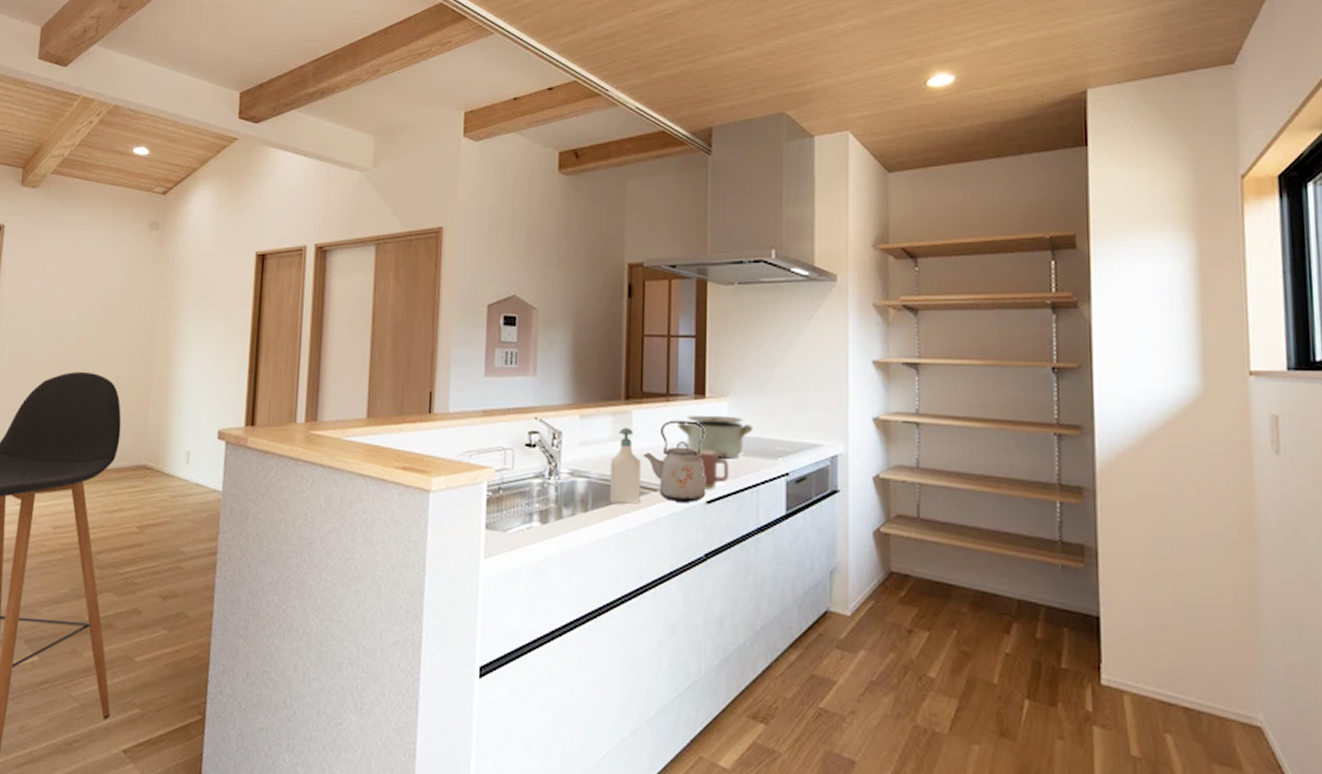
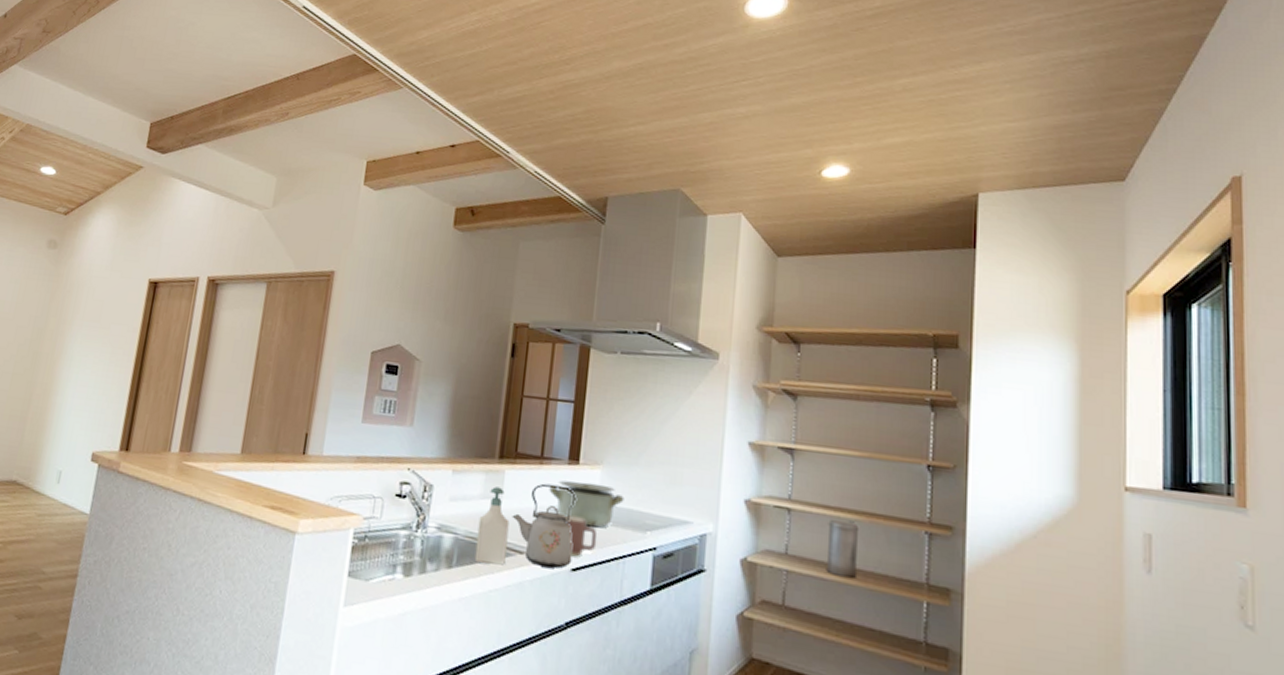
canister: none [957,429,989,486] -> present [826,518,860,580]

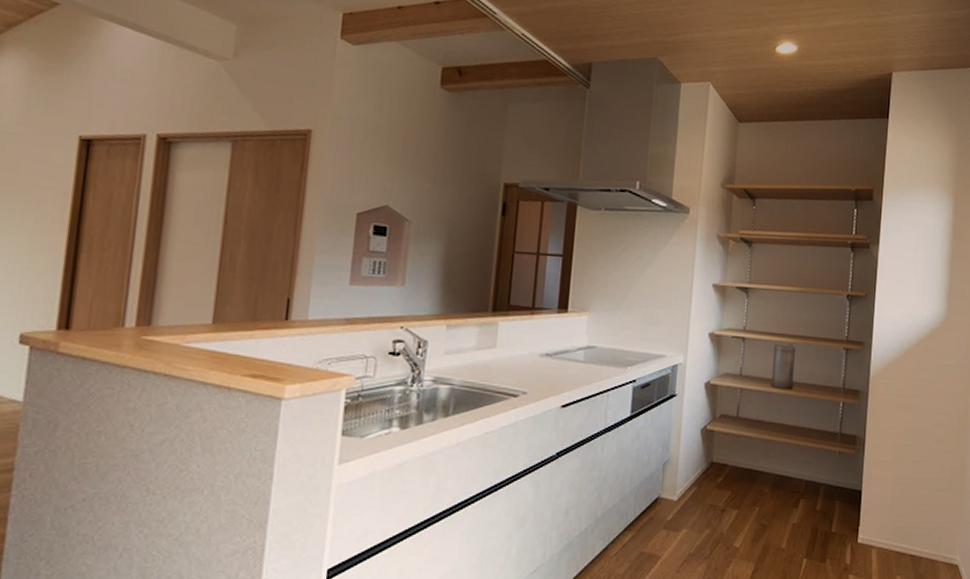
soap bottle: present [474,486,510,566] -> none [470,338,504,409]
kettle: present [512,483,576,569] -> none [505,331,565,407]
saucepan: present [549,480,624,528] -> none [540,328,608,367]
mug: present [566,515,598,557] -> none [556,359,585,395]

